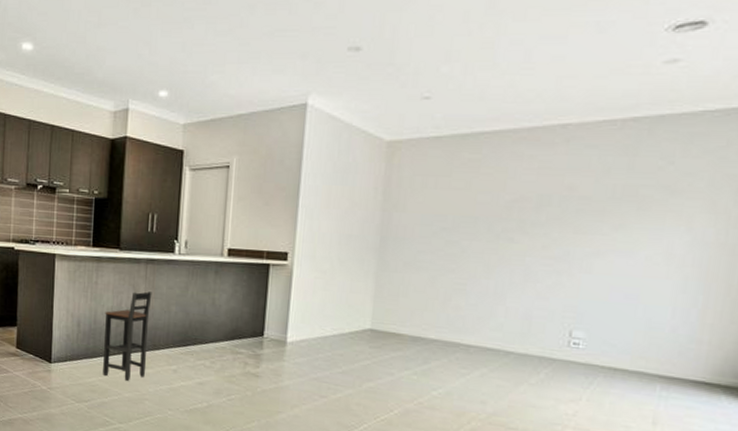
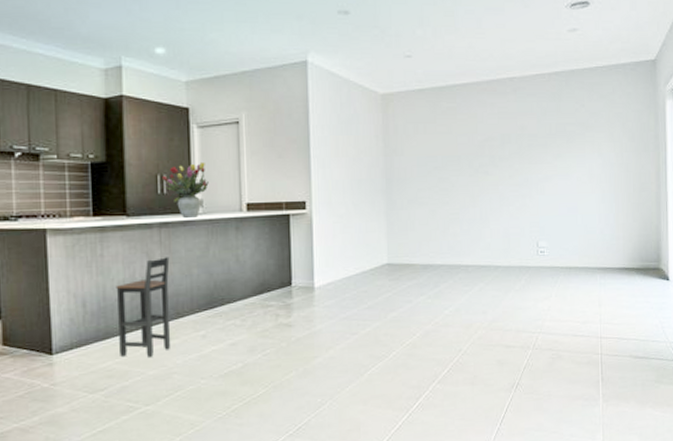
flower arrangement: none [153,204,195,257] -> present [162,161,209,218]

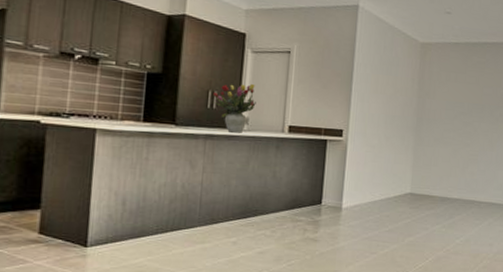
bar stool: present [116,257,171,359] -> none [152,166,211,259]

